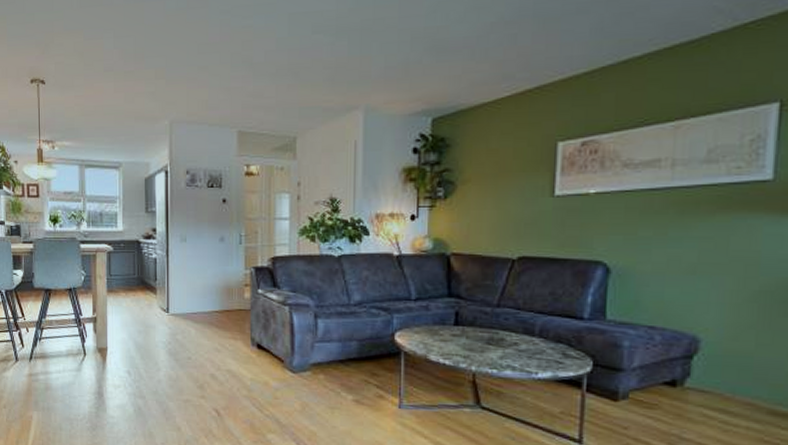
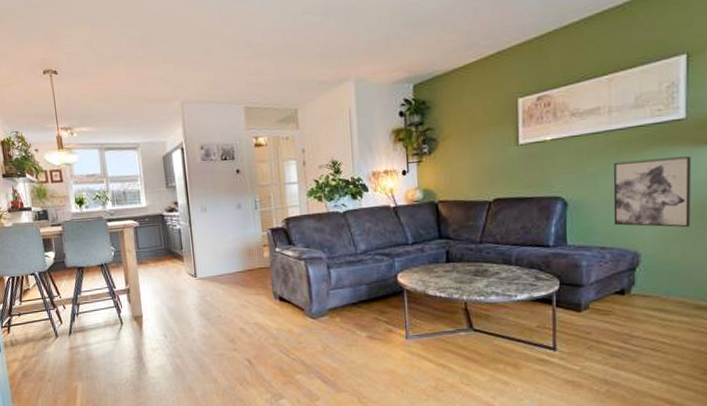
wall art: none [668,226,777,314] -> present [613,156,691,228]

